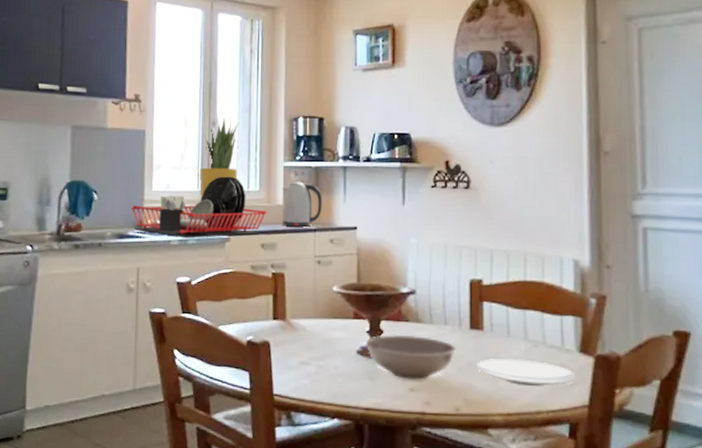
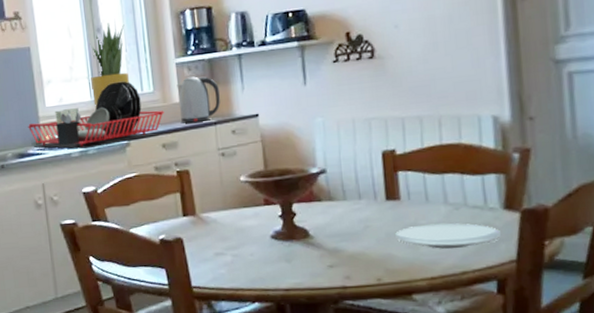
bowl: present [367,334,456,380] -> none [280,213,373,257]

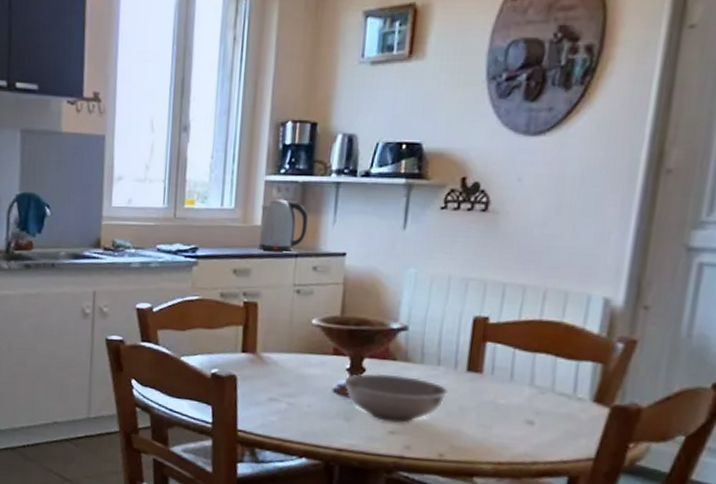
dish rack: present [27,81,164,150] -> none [87,191,242,262]
planter: present [90,22,129,110] -> none [165,122,216,218]
bowl: none [280,213,373,257] -> present [345,373,447,423]
plate: present [395,223,502,249] -> none [469,404,585,436]

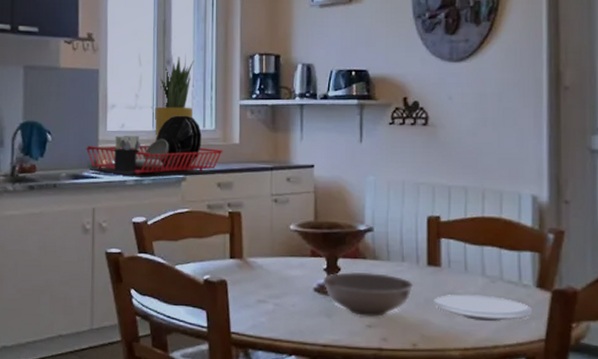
dish rack: none [87,191,242,262] -> present [85,115,223,179]
planter: none [165,122,216,218] -> present [154,56,194,140]
kettle: present [258,199,308,251] -> none [238,120,279,165]
plate: none [469,404,585,436] -> present [434,294,533,321]

